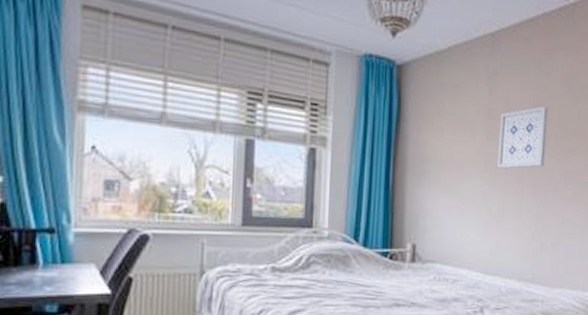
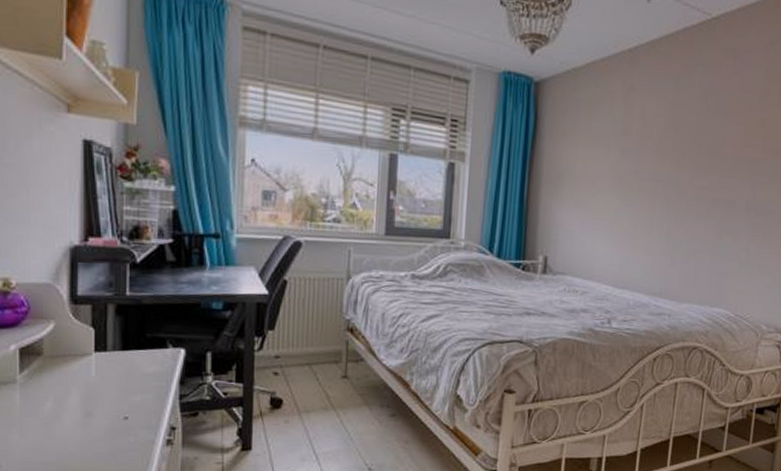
wall art: present [497,106,549,169] -> none [630,122,685,185]

